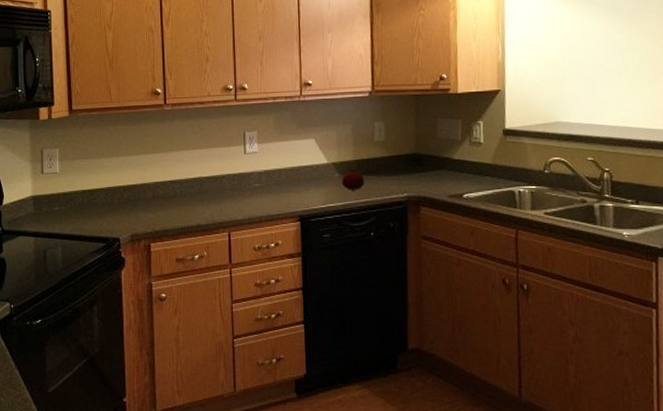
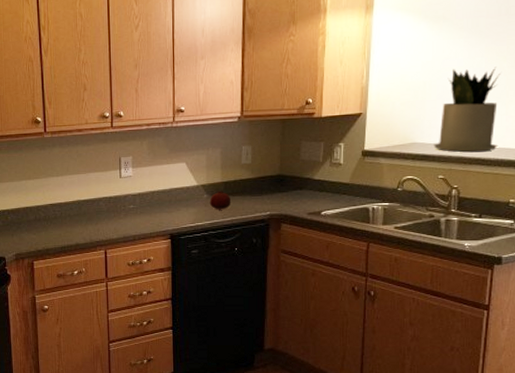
planter: none [578,44,649,133] -> present [432,67,501,153]

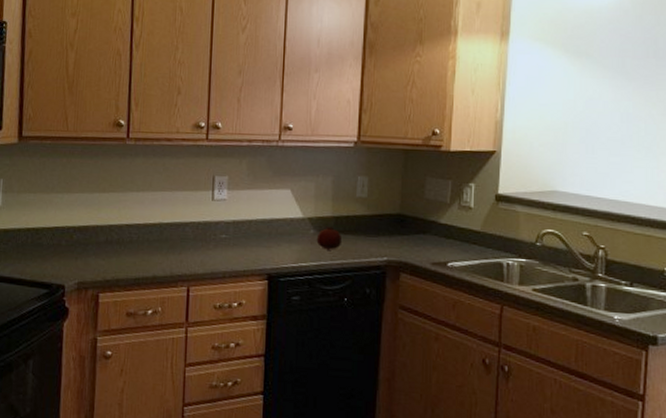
planter: present [432,67,501,153] -> none [575,111,650,209]

